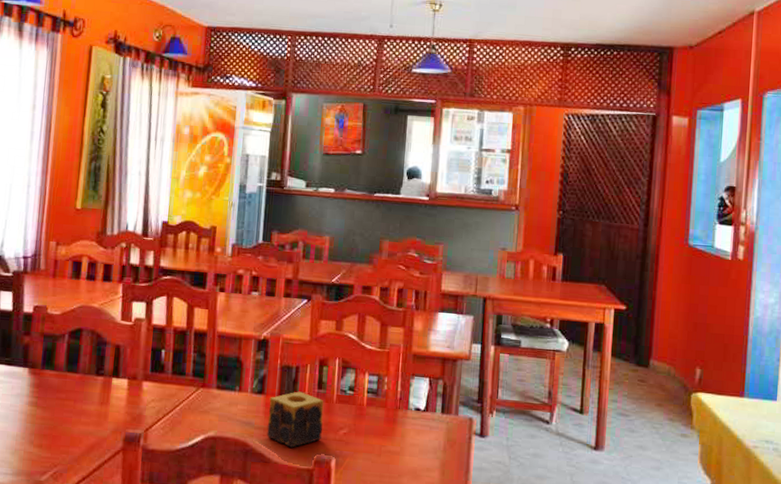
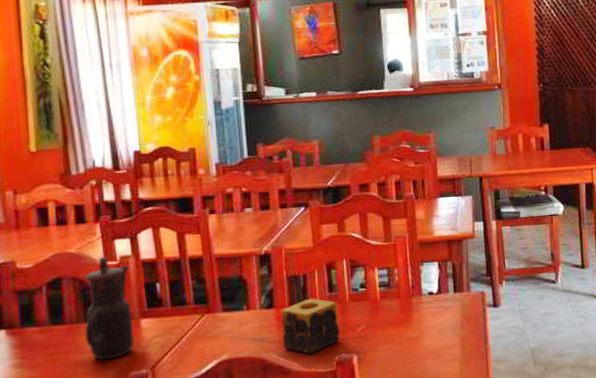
teapot: none [93,315,141,415] -> present [84,256,134,360]

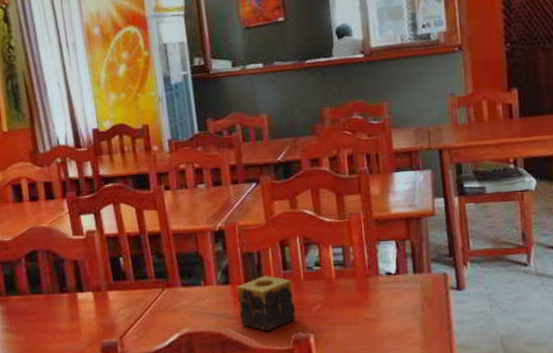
teapot: present [84,256,134,360] -> none [56,230,104,329]

